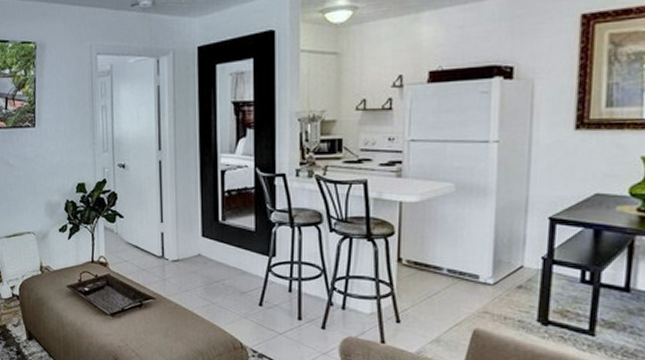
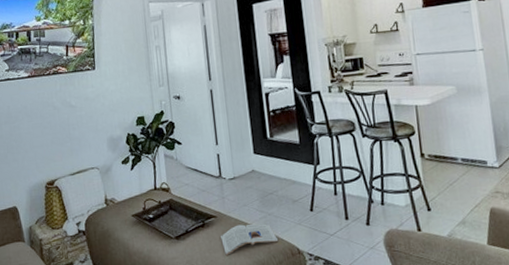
magazine: none [158,310,221,340] -> present [221,223,279,255]

